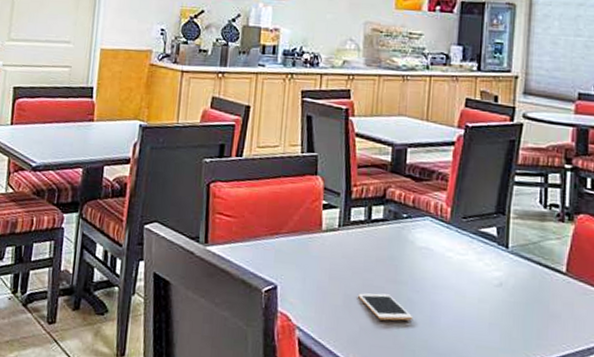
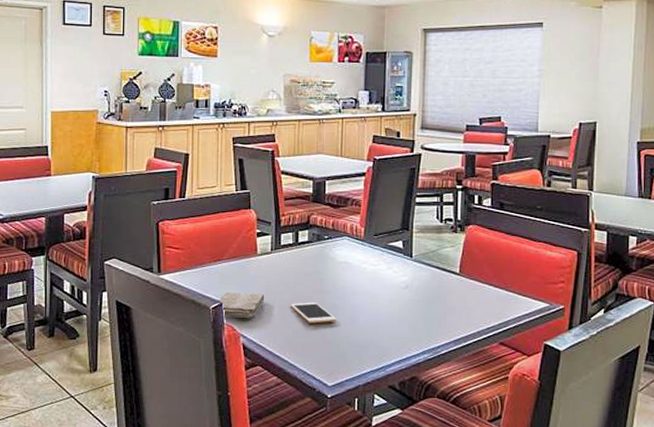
washcloth: none [271,272,328,307] -> present [217,291,265,318]

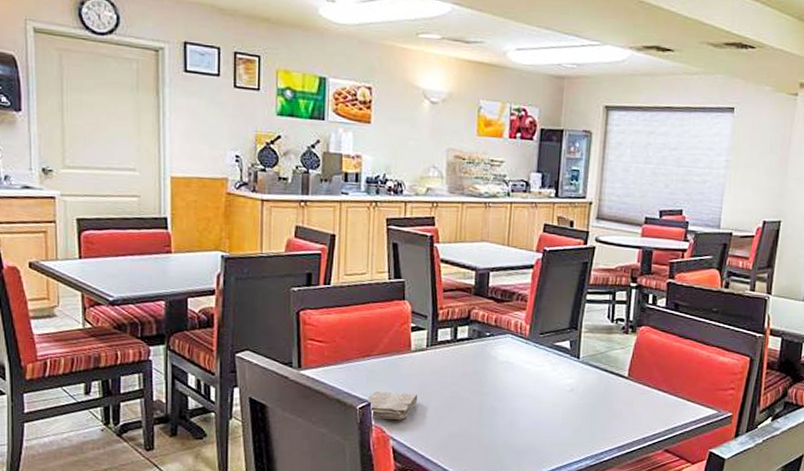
cell phone: present [291,302,337,324] -> none [446,404,496,427]

